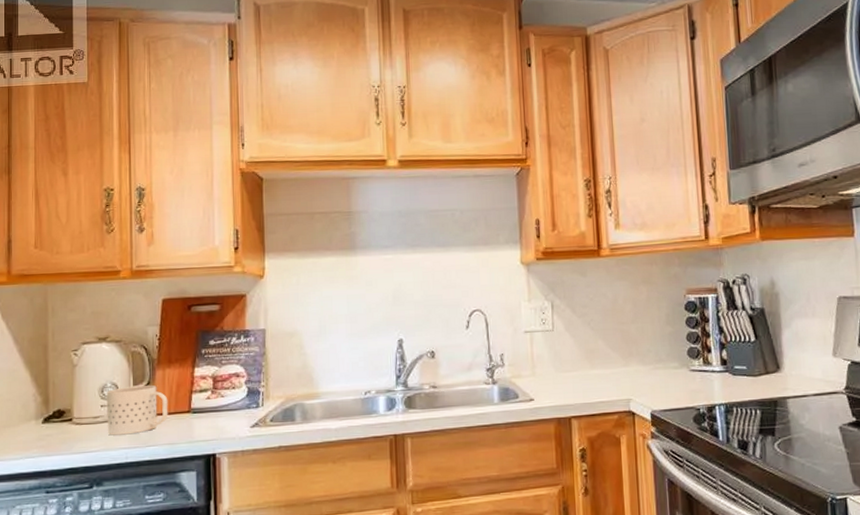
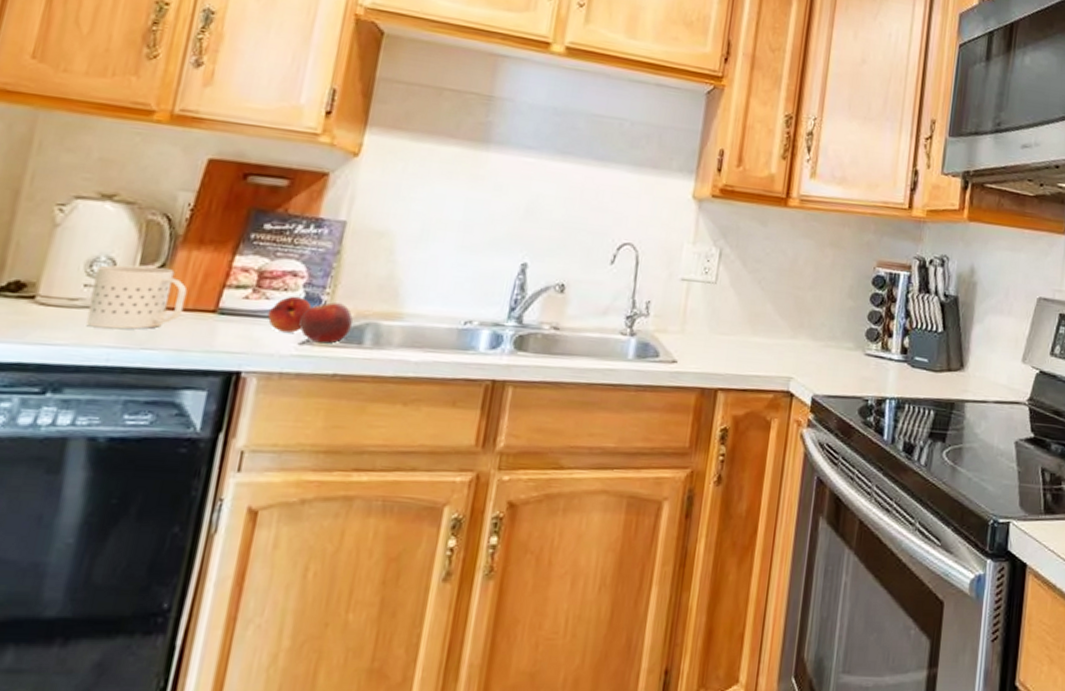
fruit: none [225,391,254,420] -> present [267,295,312,333]
fruit: none [248,392,285,425] -> present [299,302,353,343]

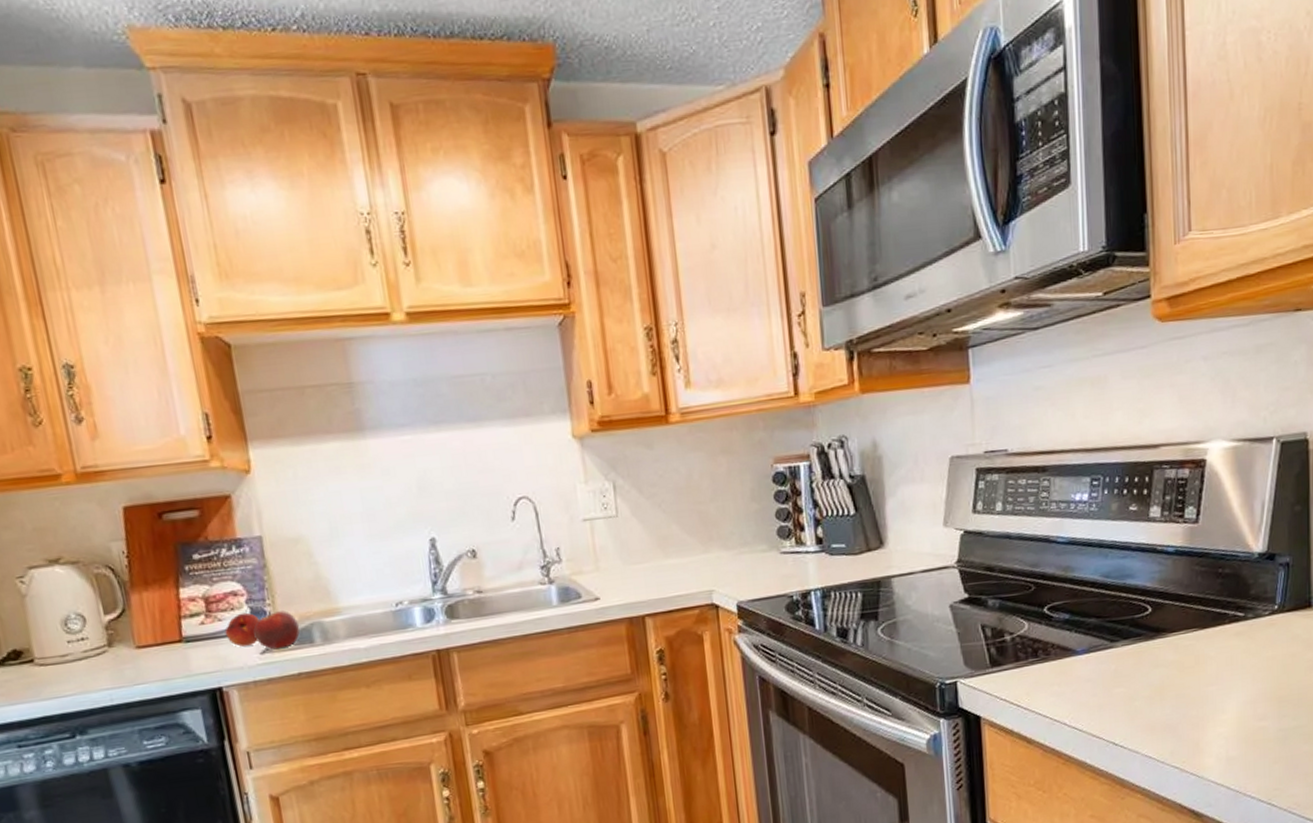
mug: present [85,265,188,330] -> none [71,612,156,676]

